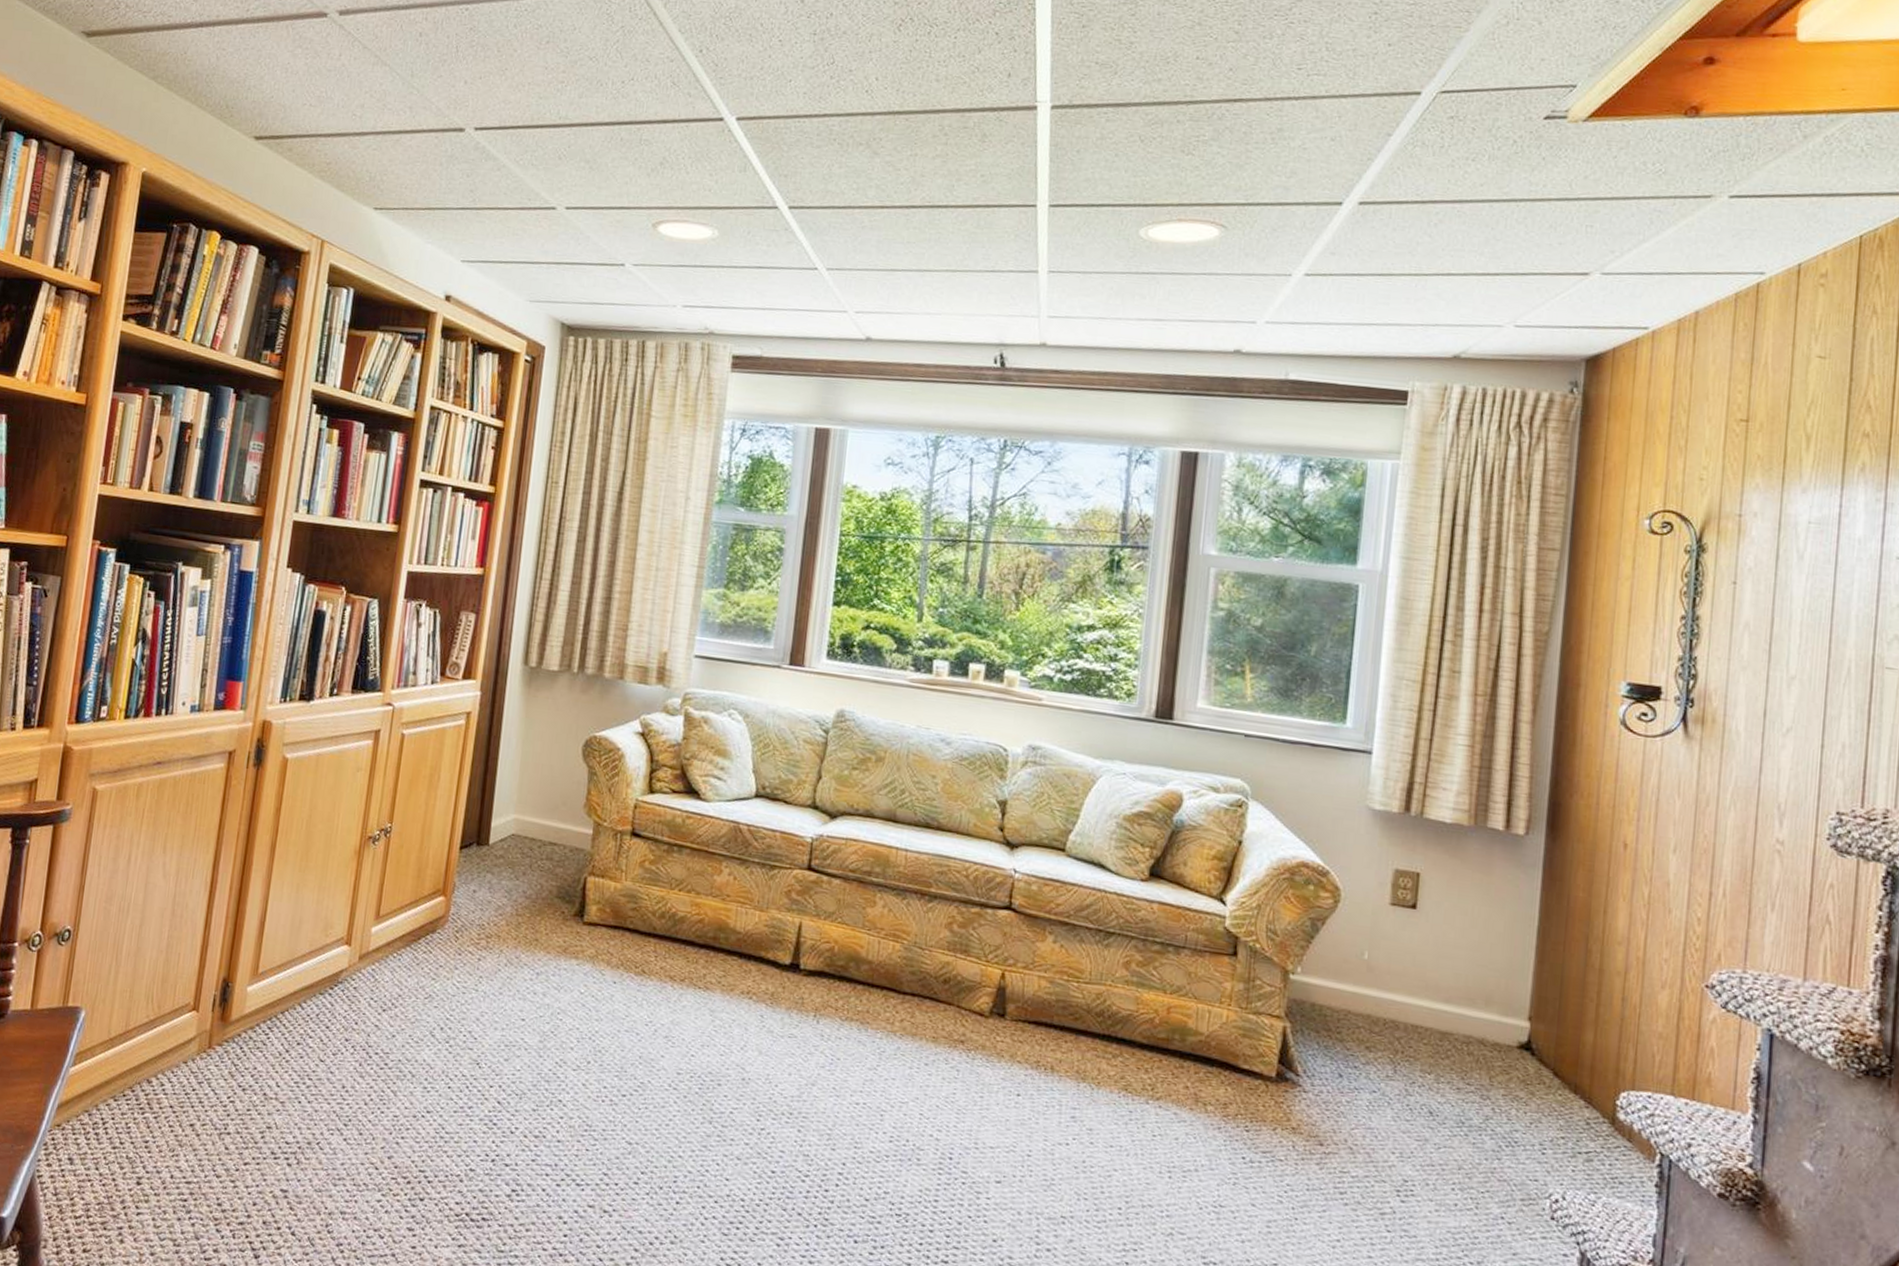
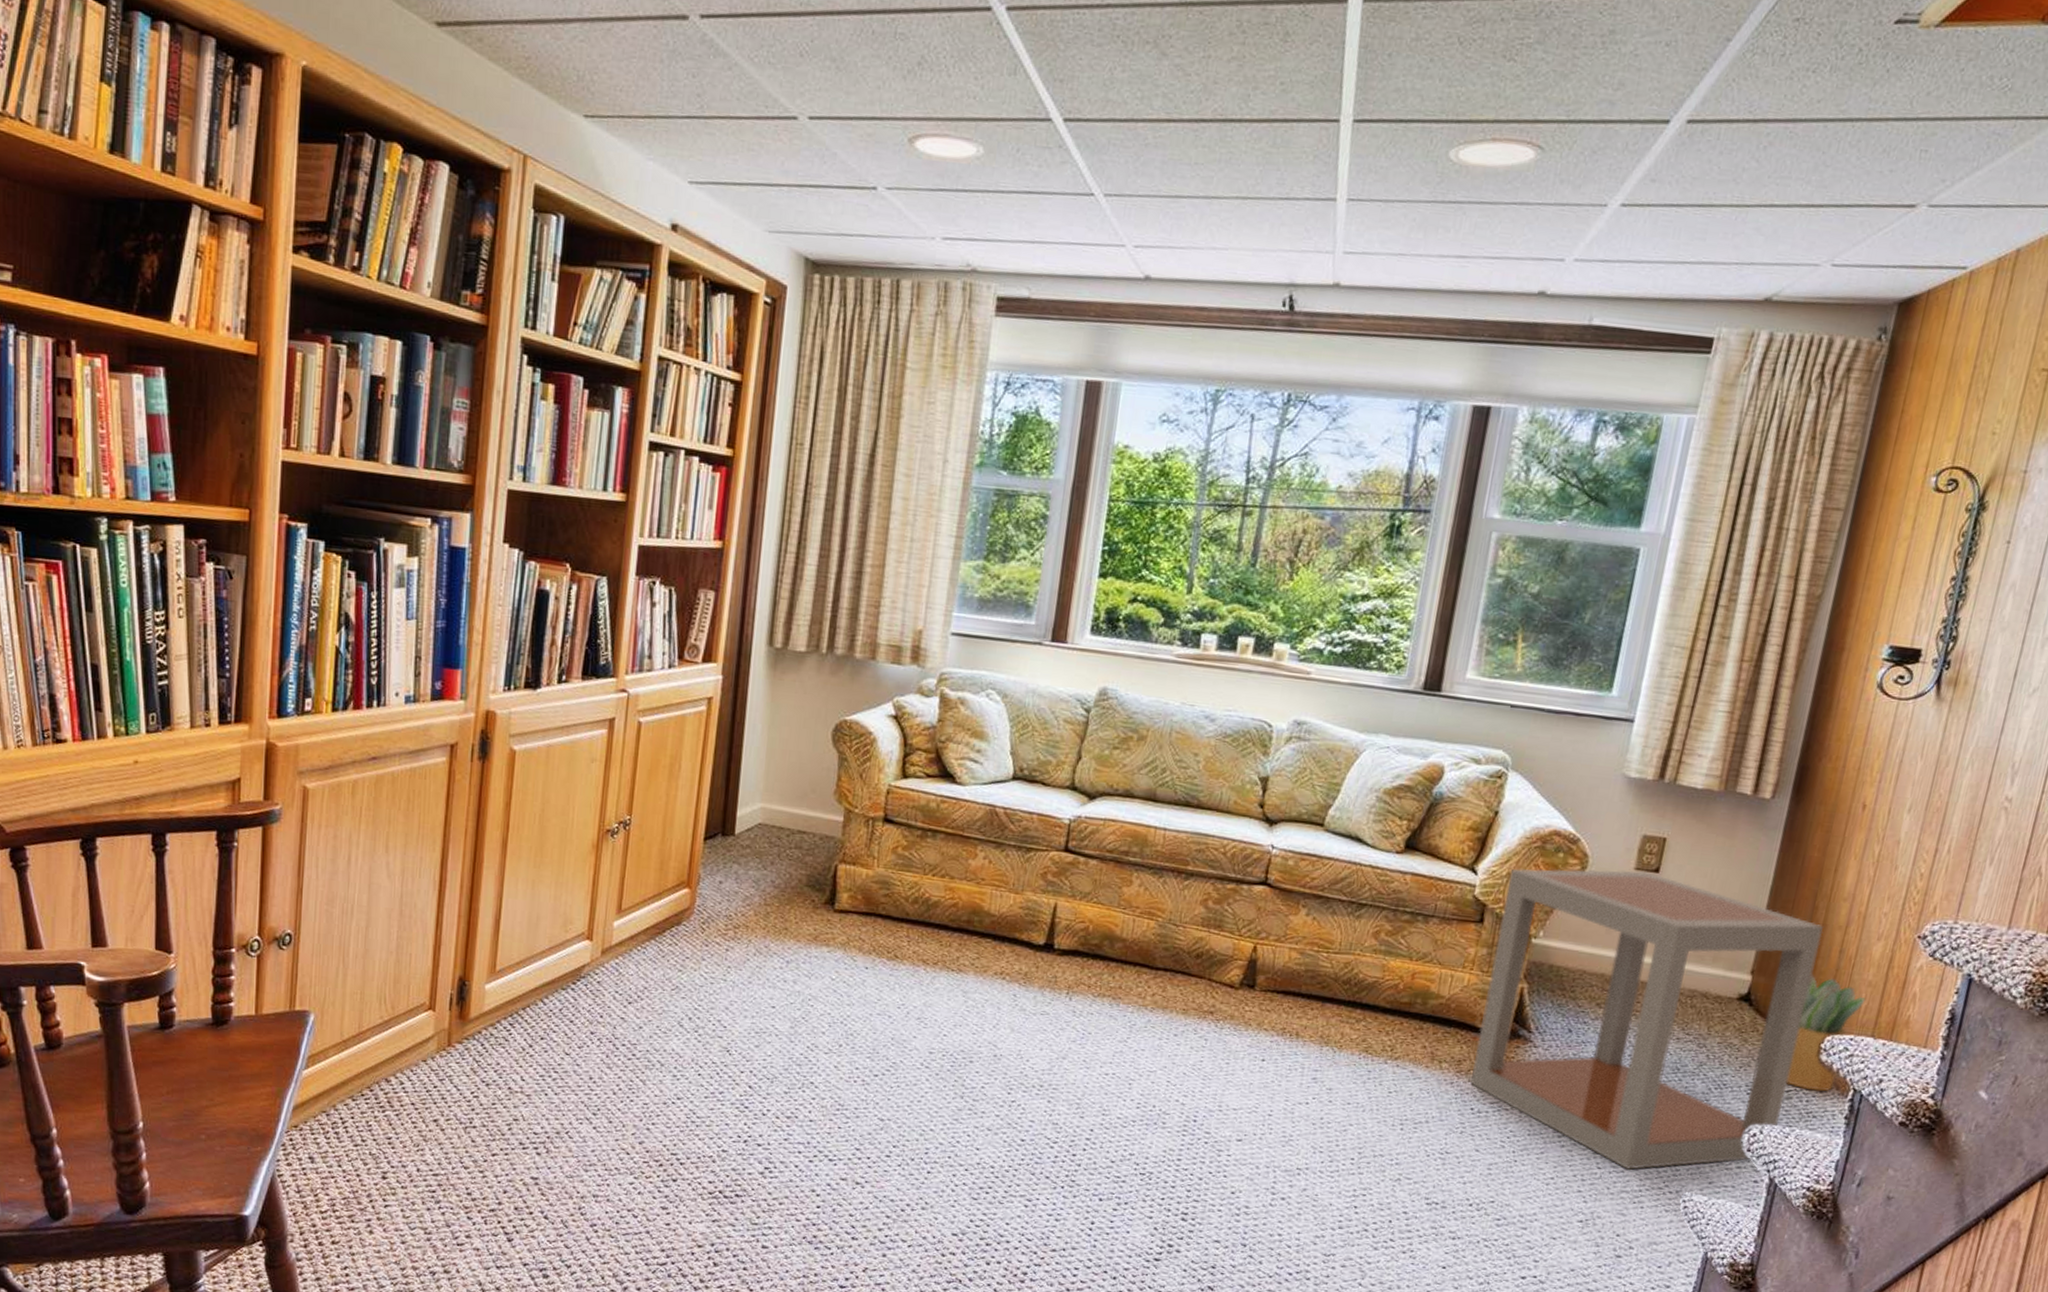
side table: none [1238,900,1602,1235] -> present [1470,869,1825,1170]
potted plant: none [1584,1022,1659,1156] -> present [1786,973,1866,1092]

